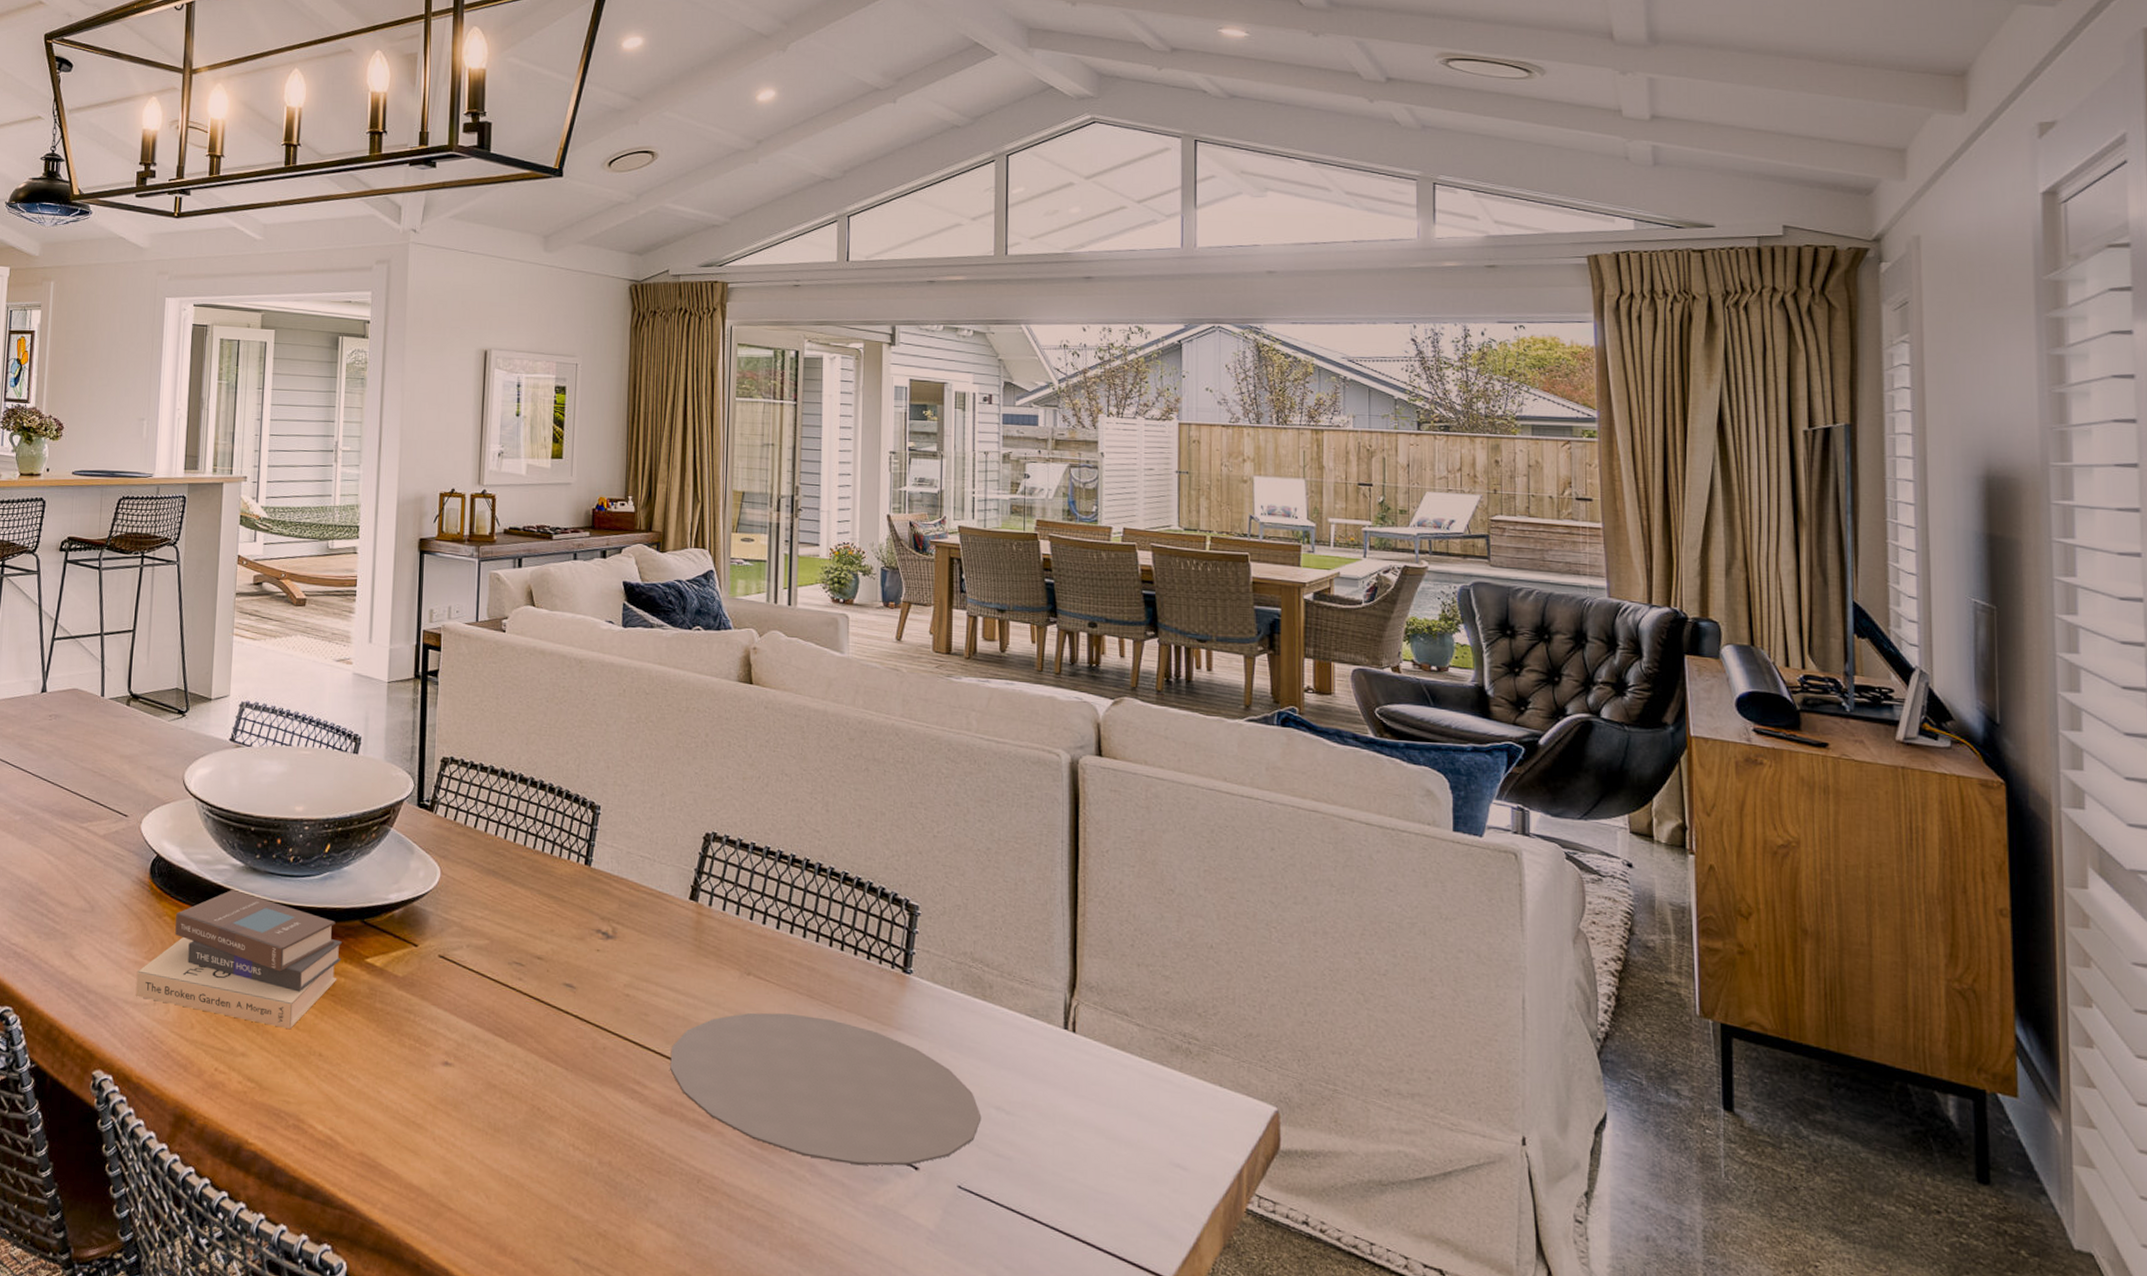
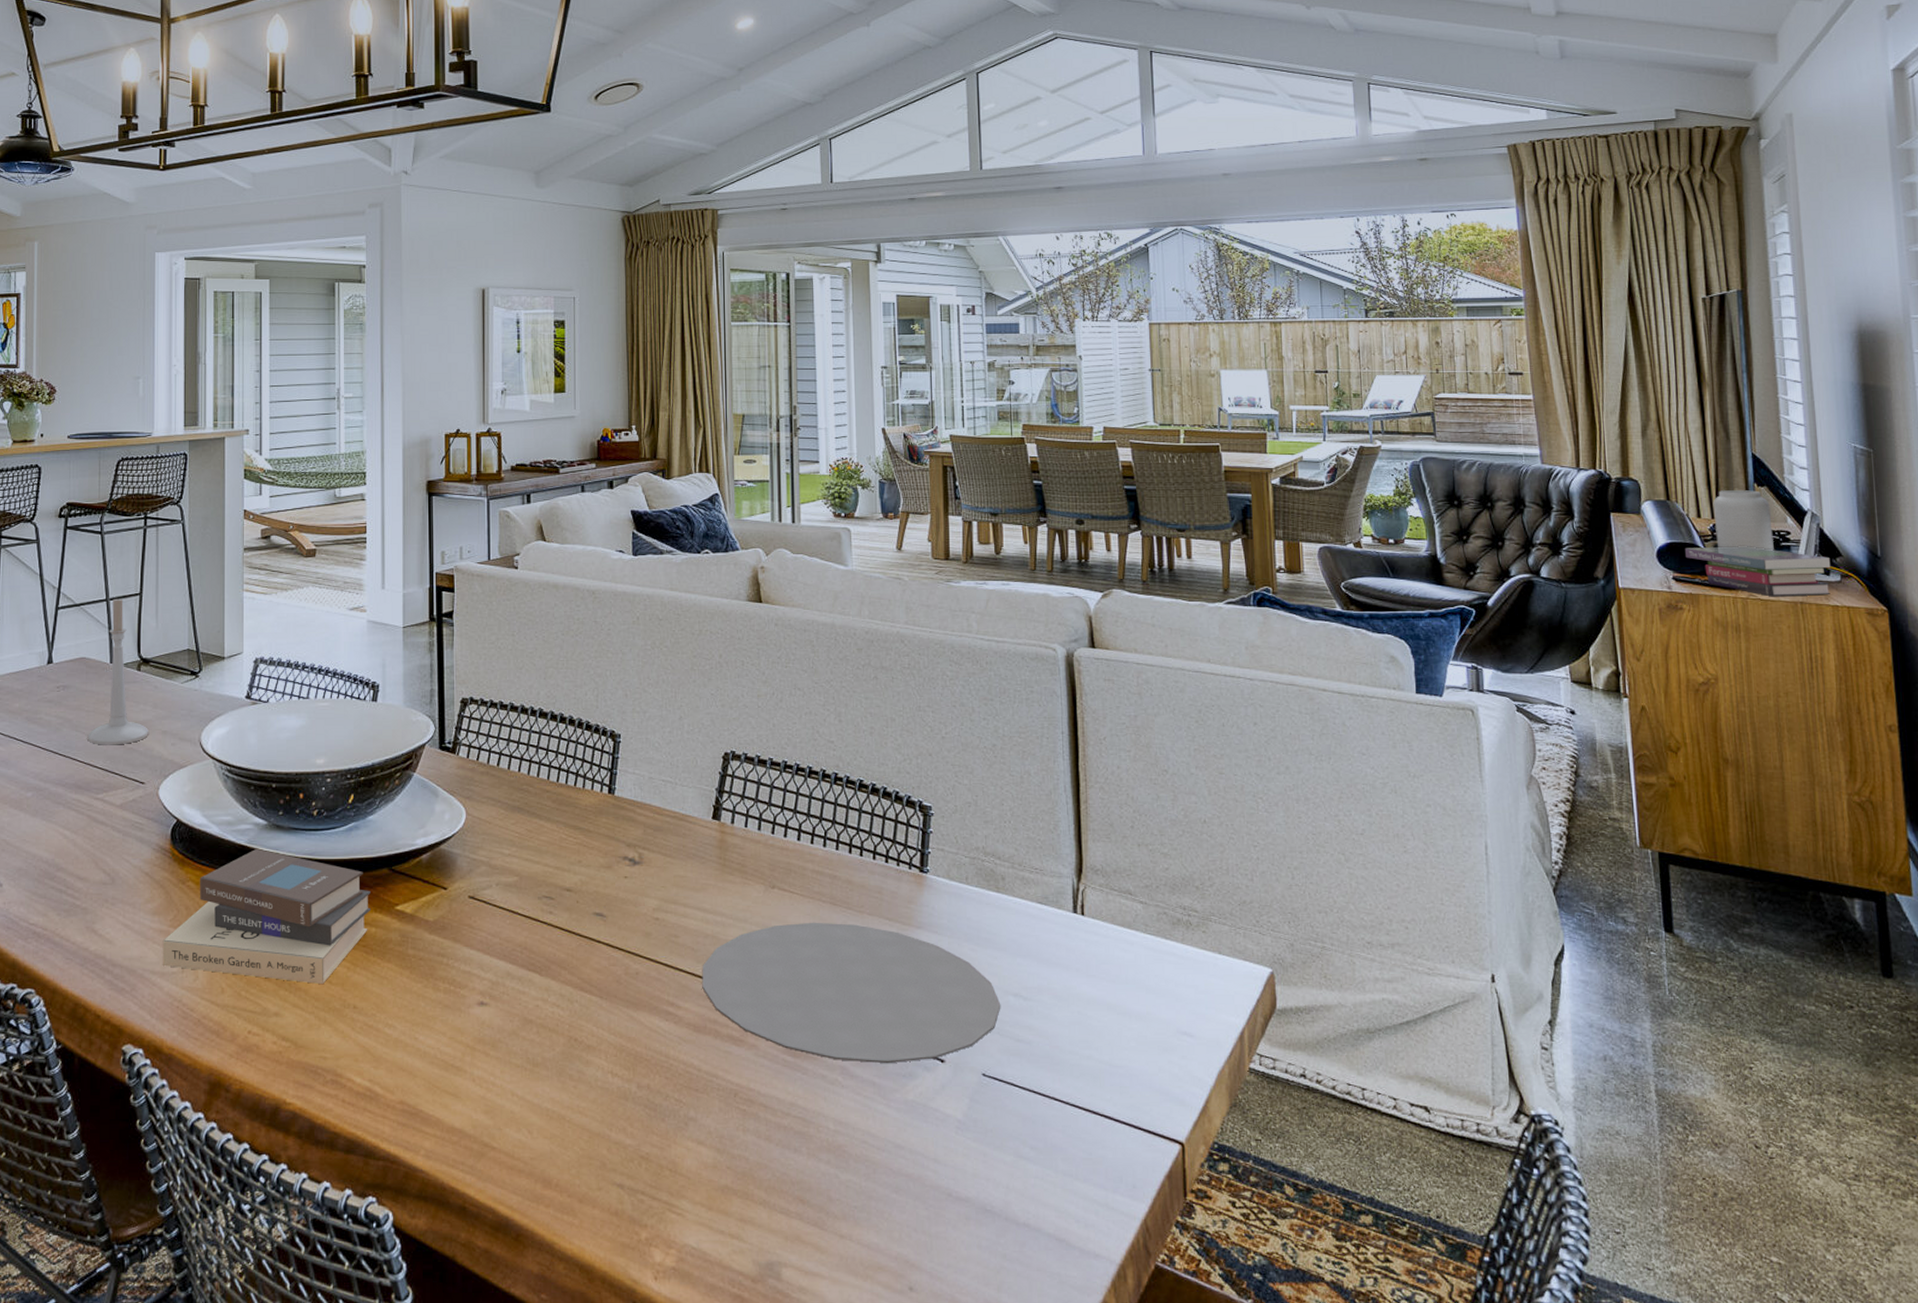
candlestick: none [75,632,135,777] -> present [87,597,150,745]
books: none [1768,698,1940,762] -> present [1684,546,1831,597]
vase: none [1804,639,1873,709] -> present [1713,490,1774,551]

